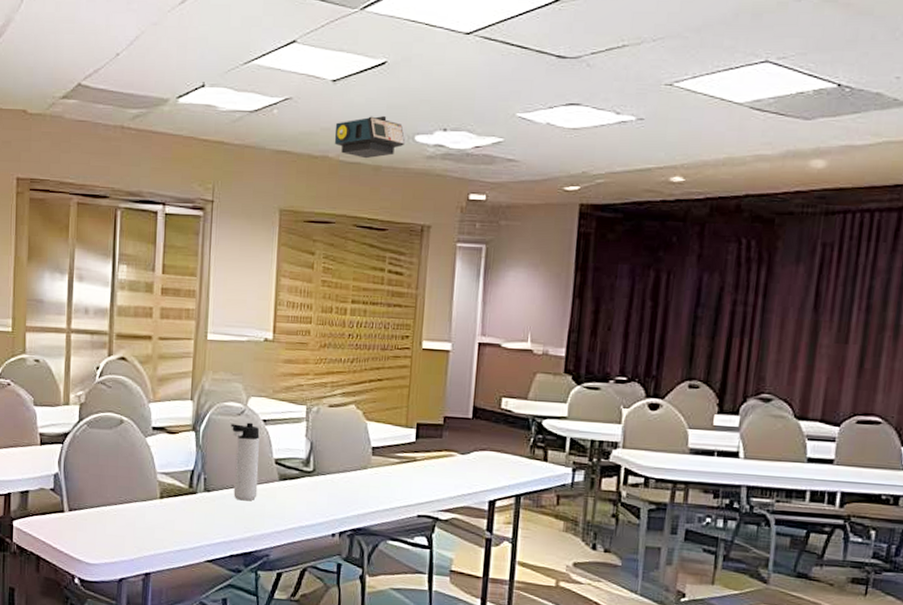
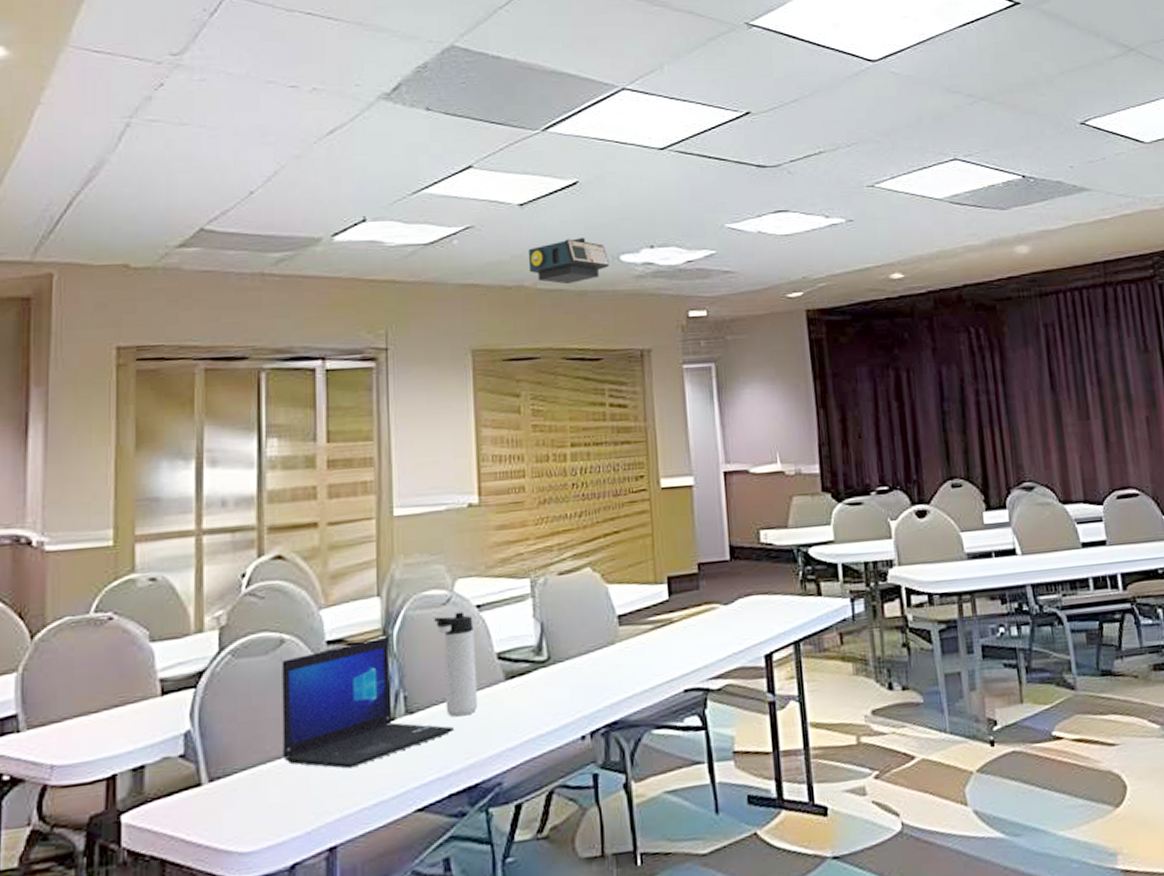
laptop: none [118,431,239,522] -> present [282,636,455,769]

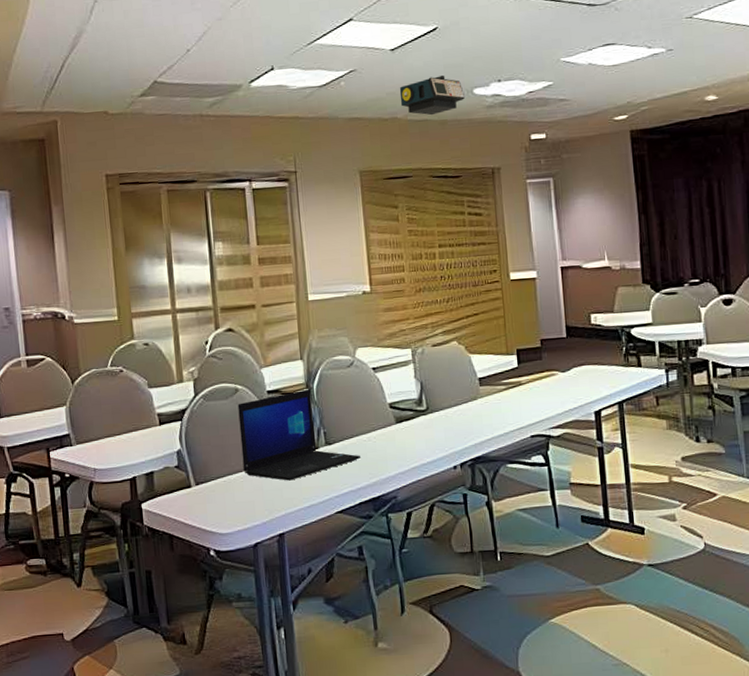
thermos bottle: present [434,611,478,717] -> none [342,372,377,448]

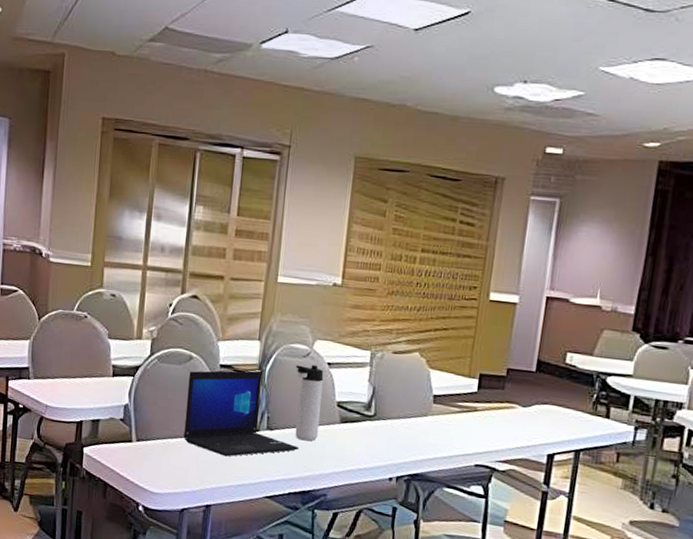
thermos bottle: none [342,372,377,448] -> present [295,364,324,441]
projector: present [399,75,465,116] -> none [412,66,484,109]

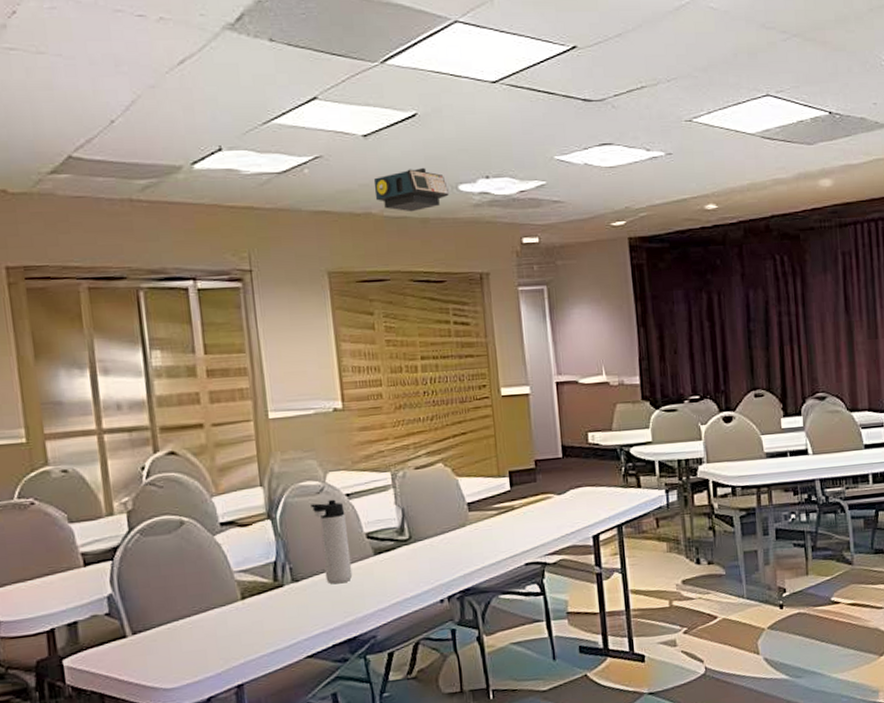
laptop: present [183,370,299,457] -> none [183,519,335,625]
projector: none [412,66,484,109] -> present [373,168,449,212]

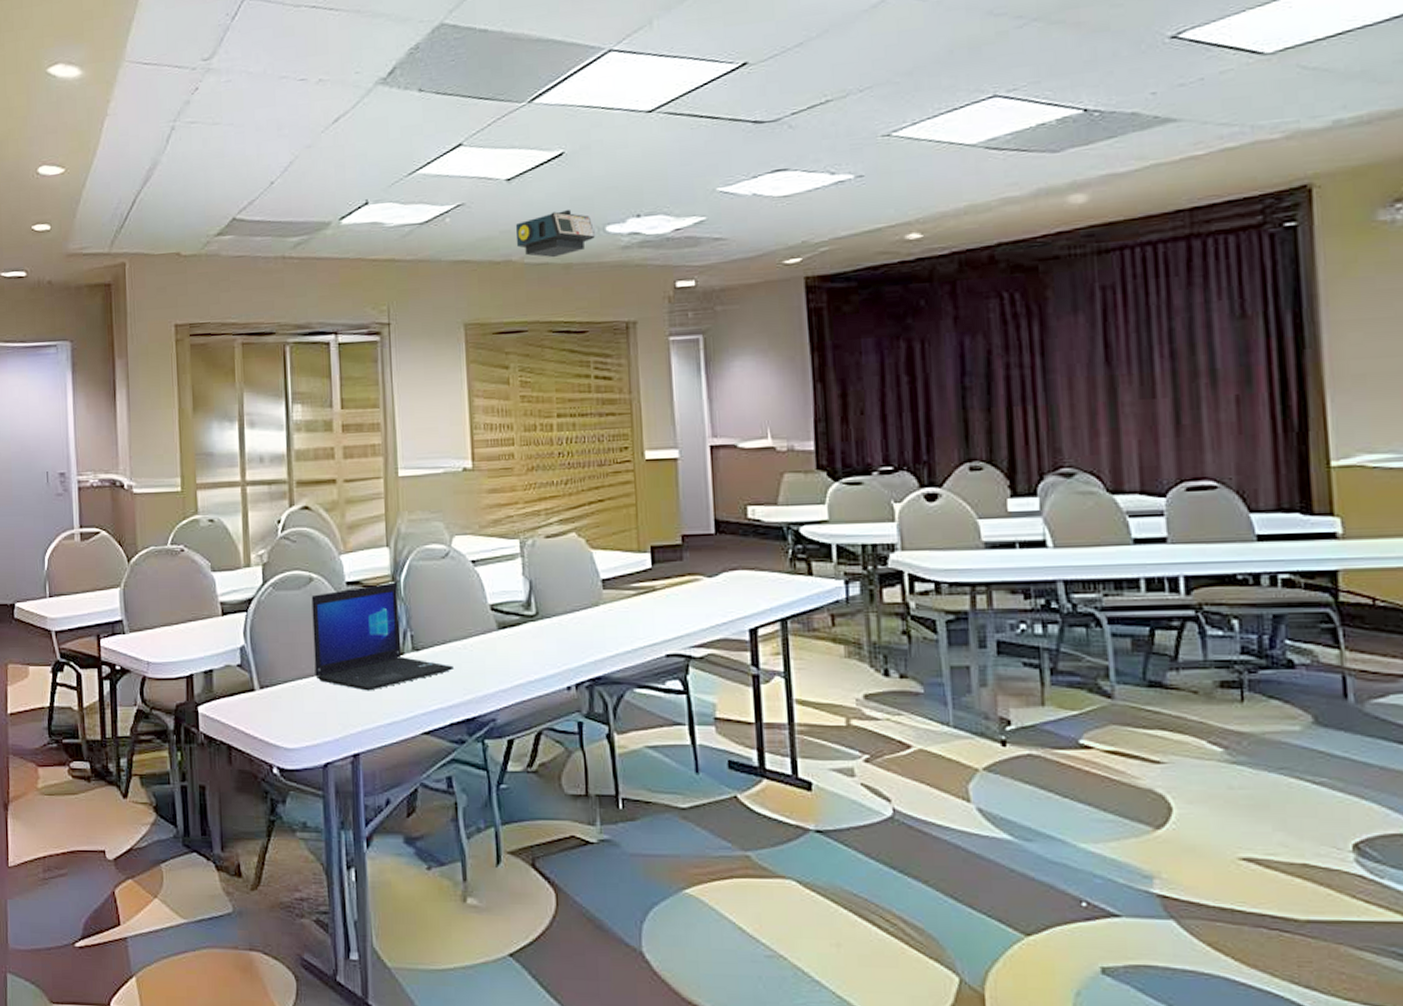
laptop: none [183,519,335,625] -> present [311,582,455,691]
thermos bottle: present [311,499,353,584] -> none [435,565,474,658]

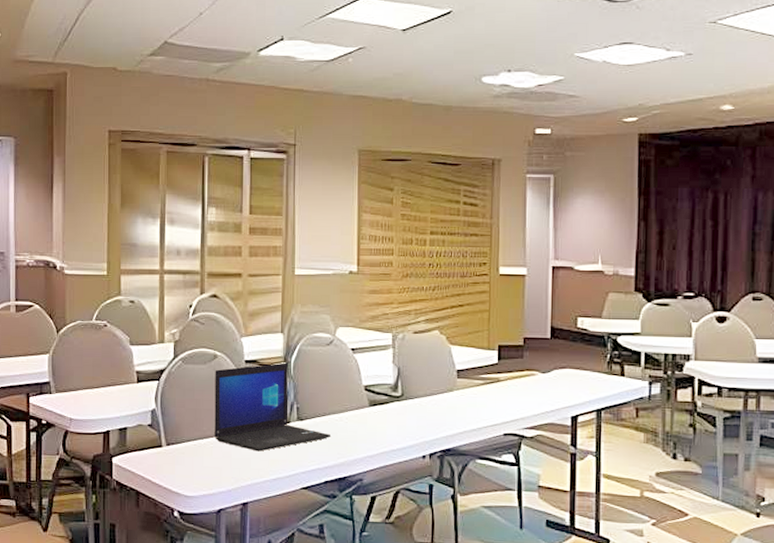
projector: present [515,210,595,258] -> none [406,61,472,100]

